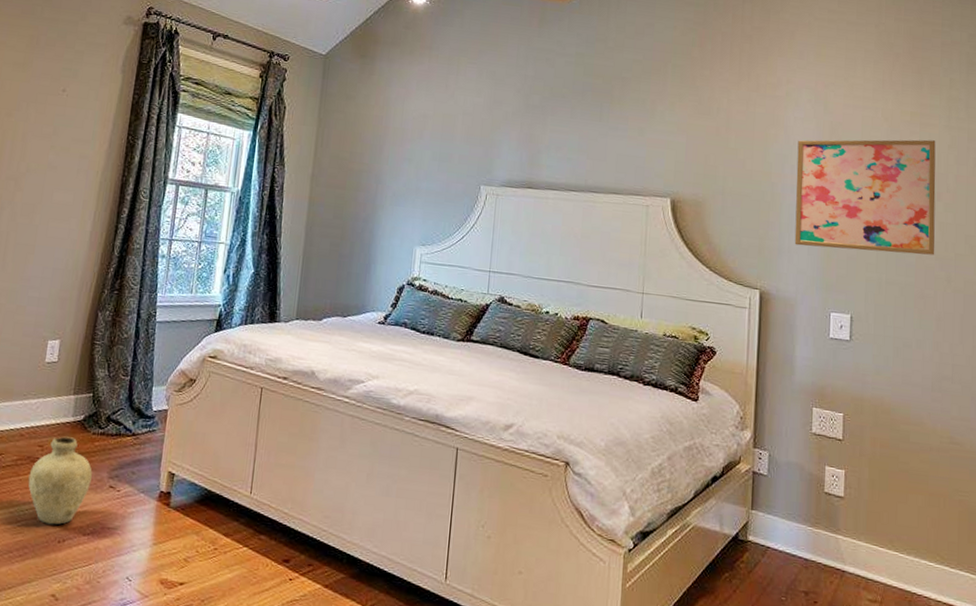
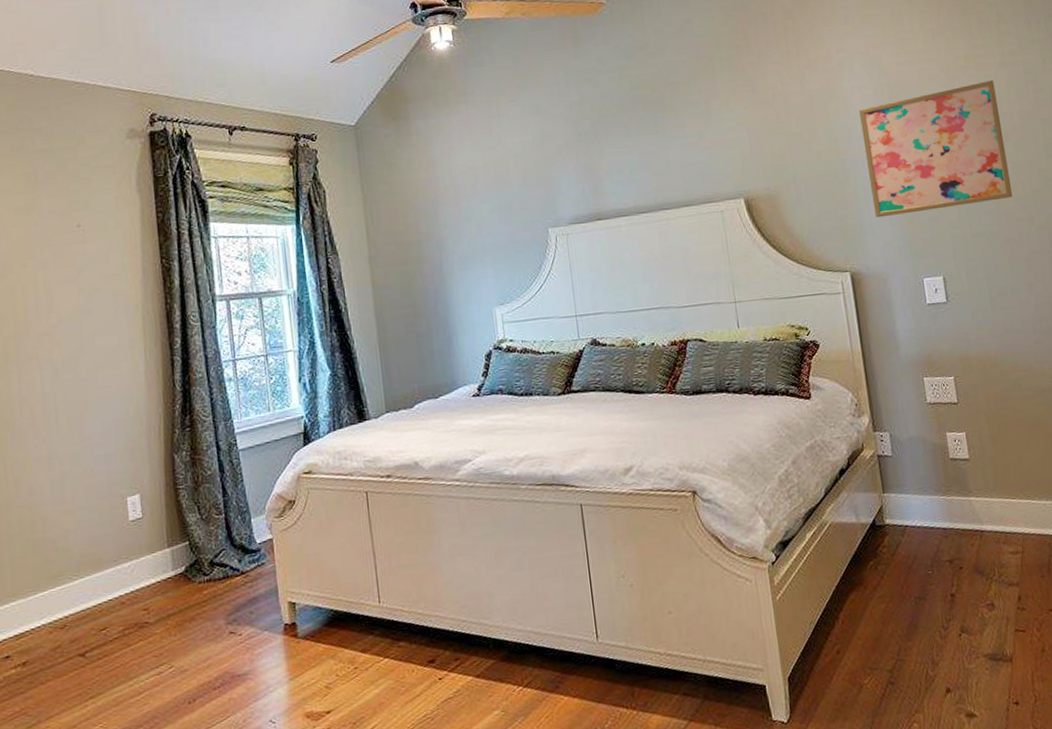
vase: present [28,436,92,525] -> none [140,592,209,688]

